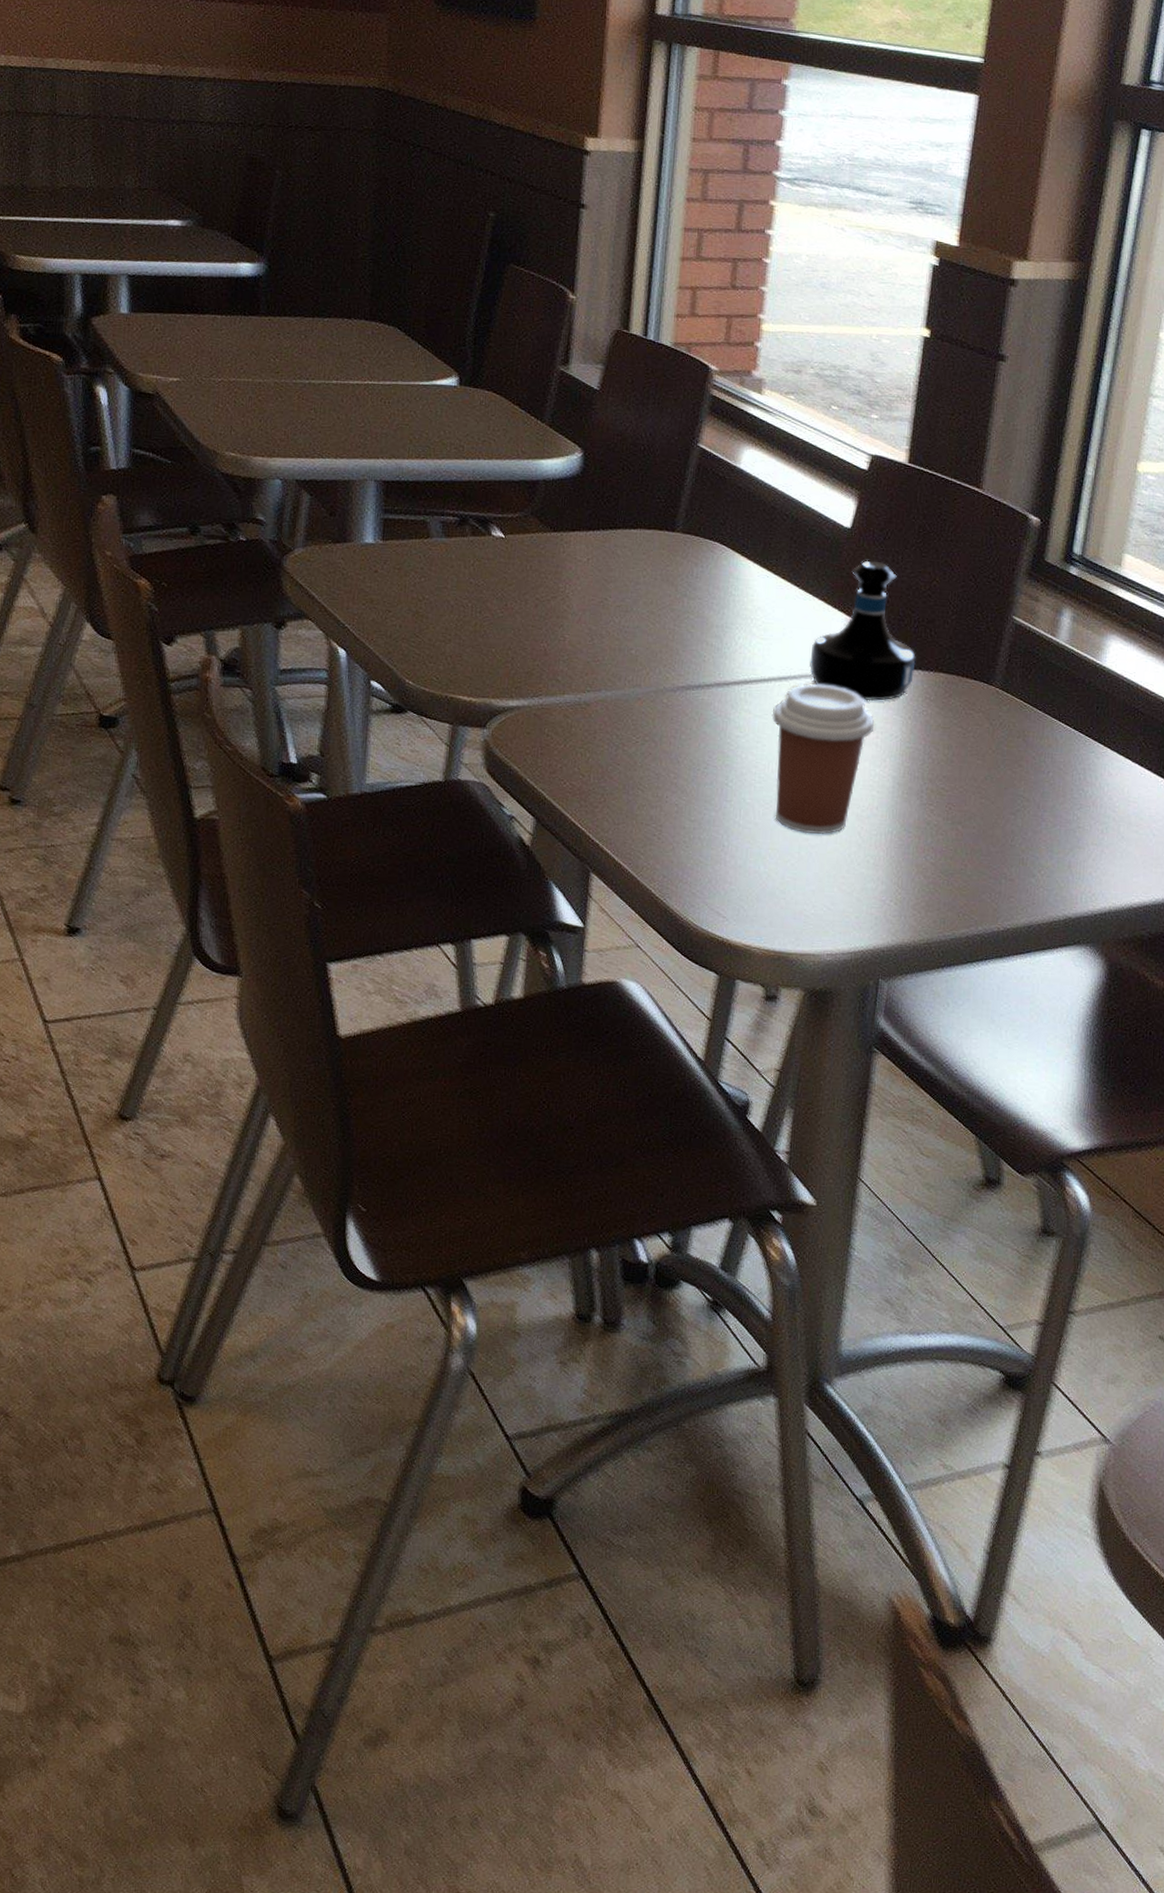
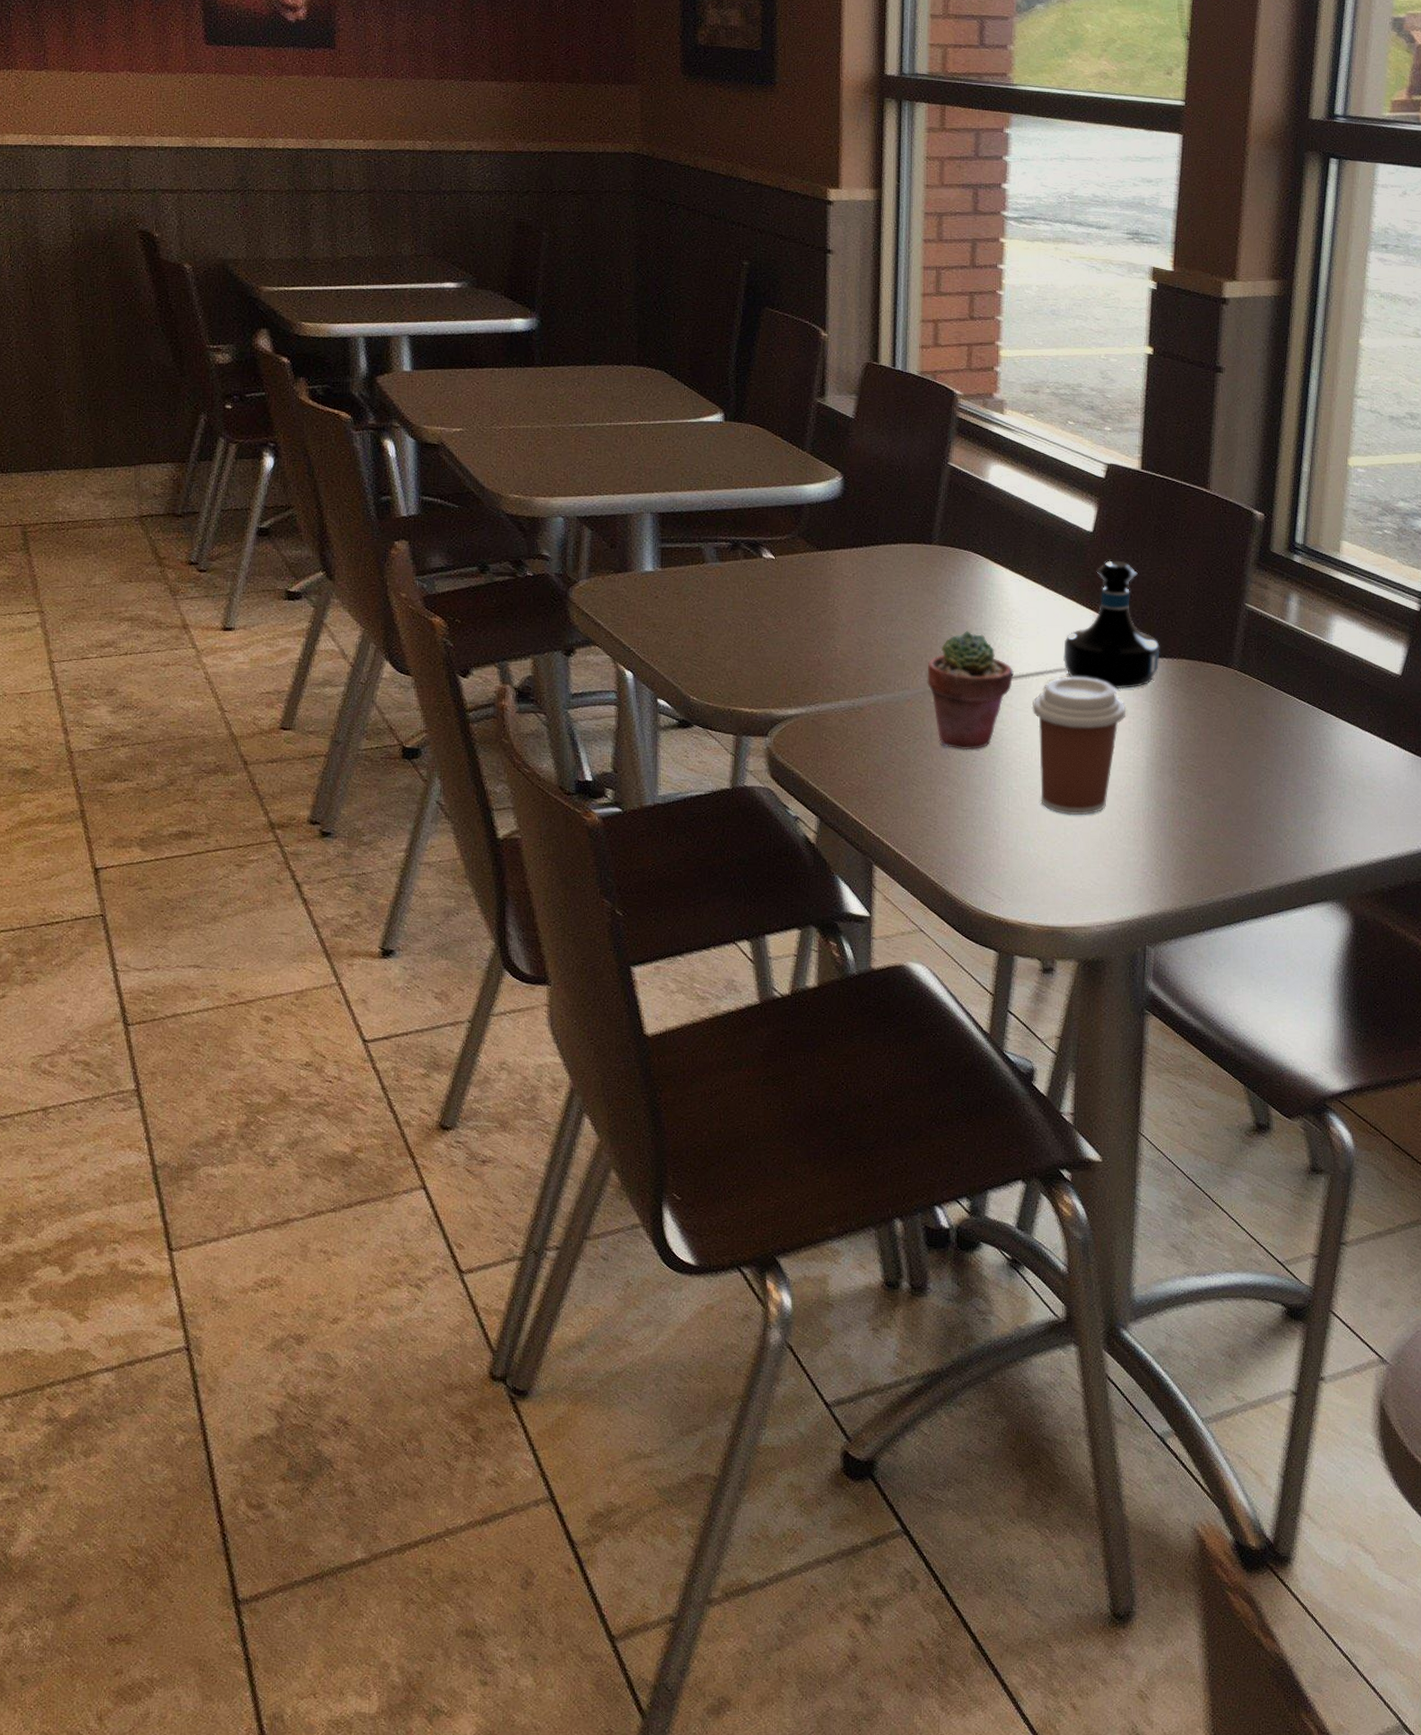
potted succulent: none [660,626,755,757] -> present [927,630,1014,750]

